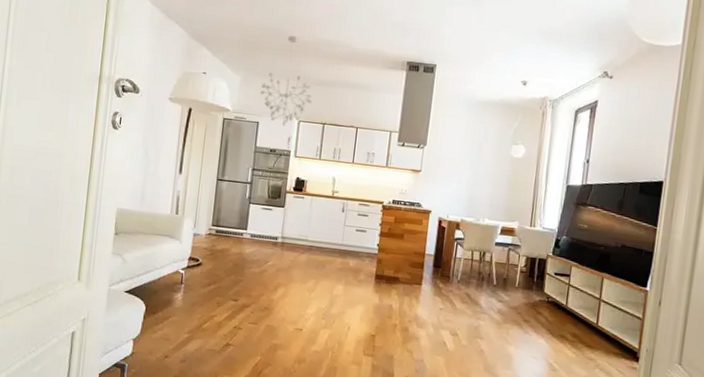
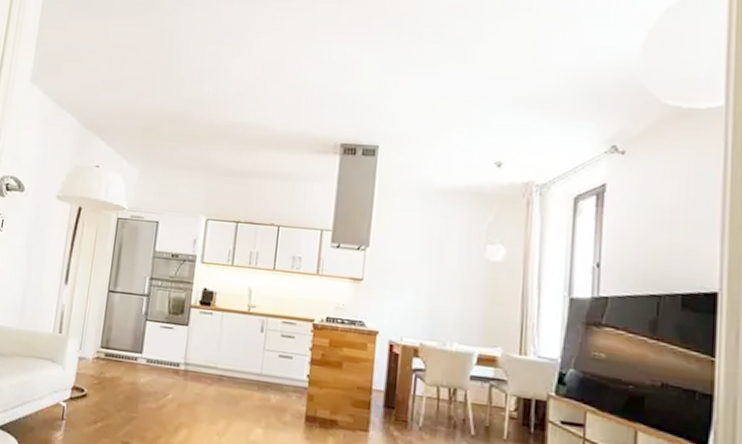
chandelier: present [260,36,312,126] -> none [161,120,223,226]

